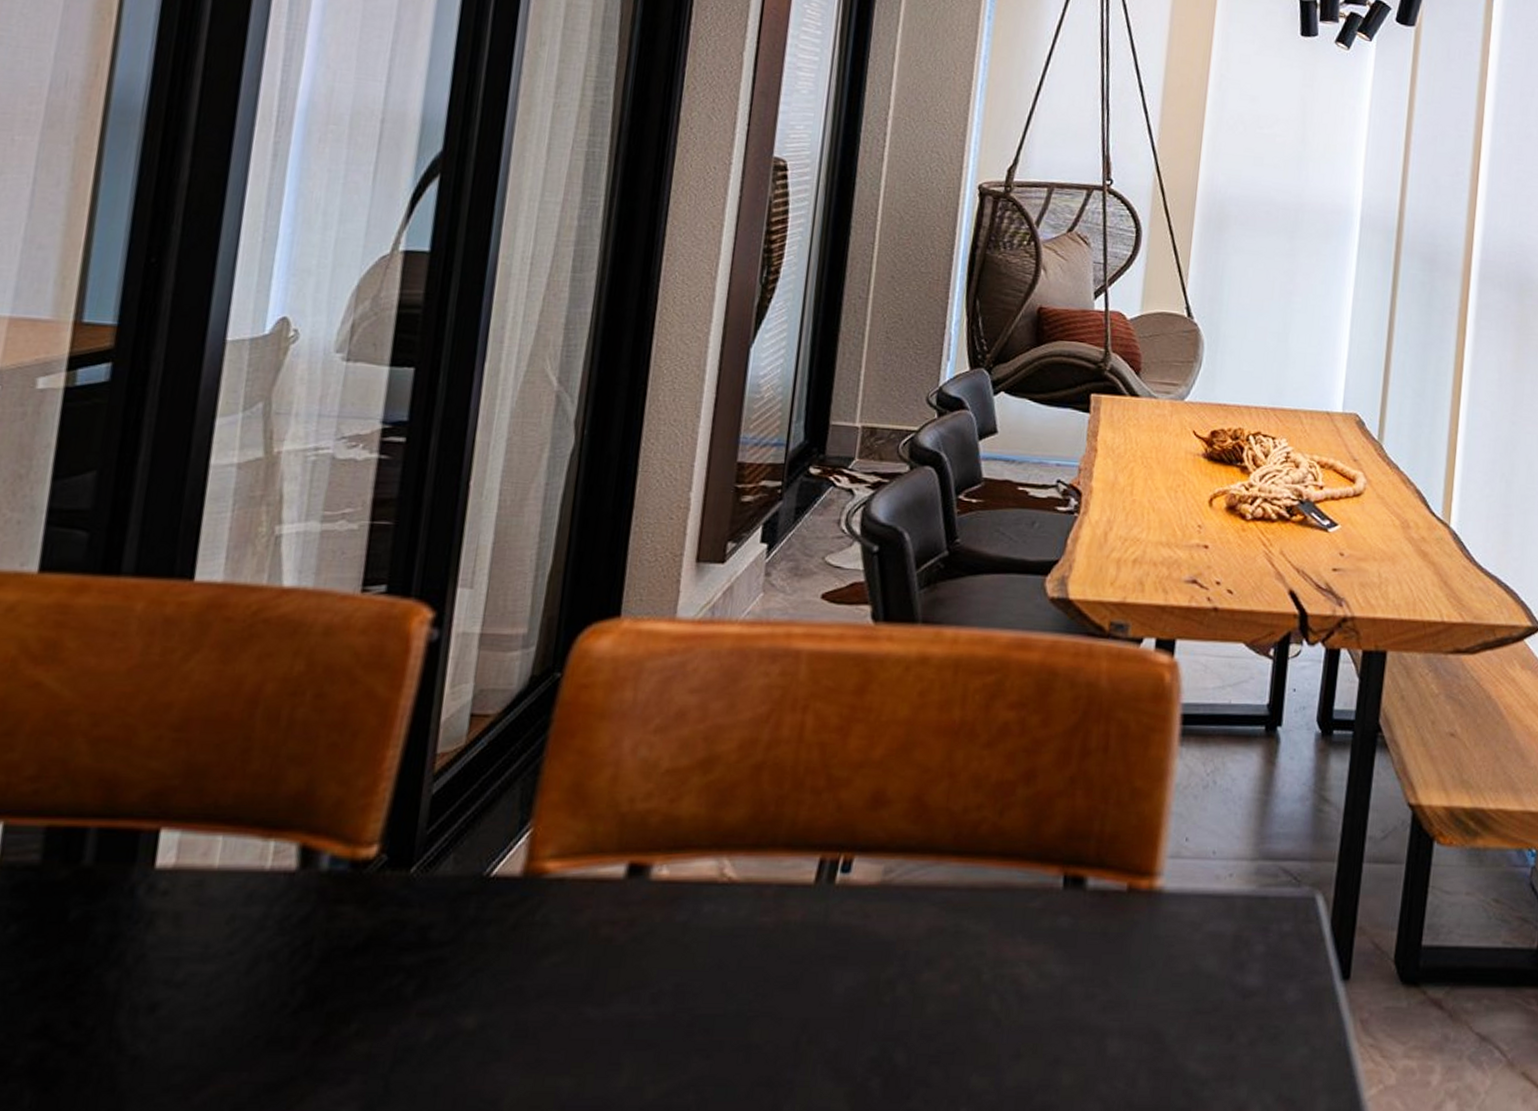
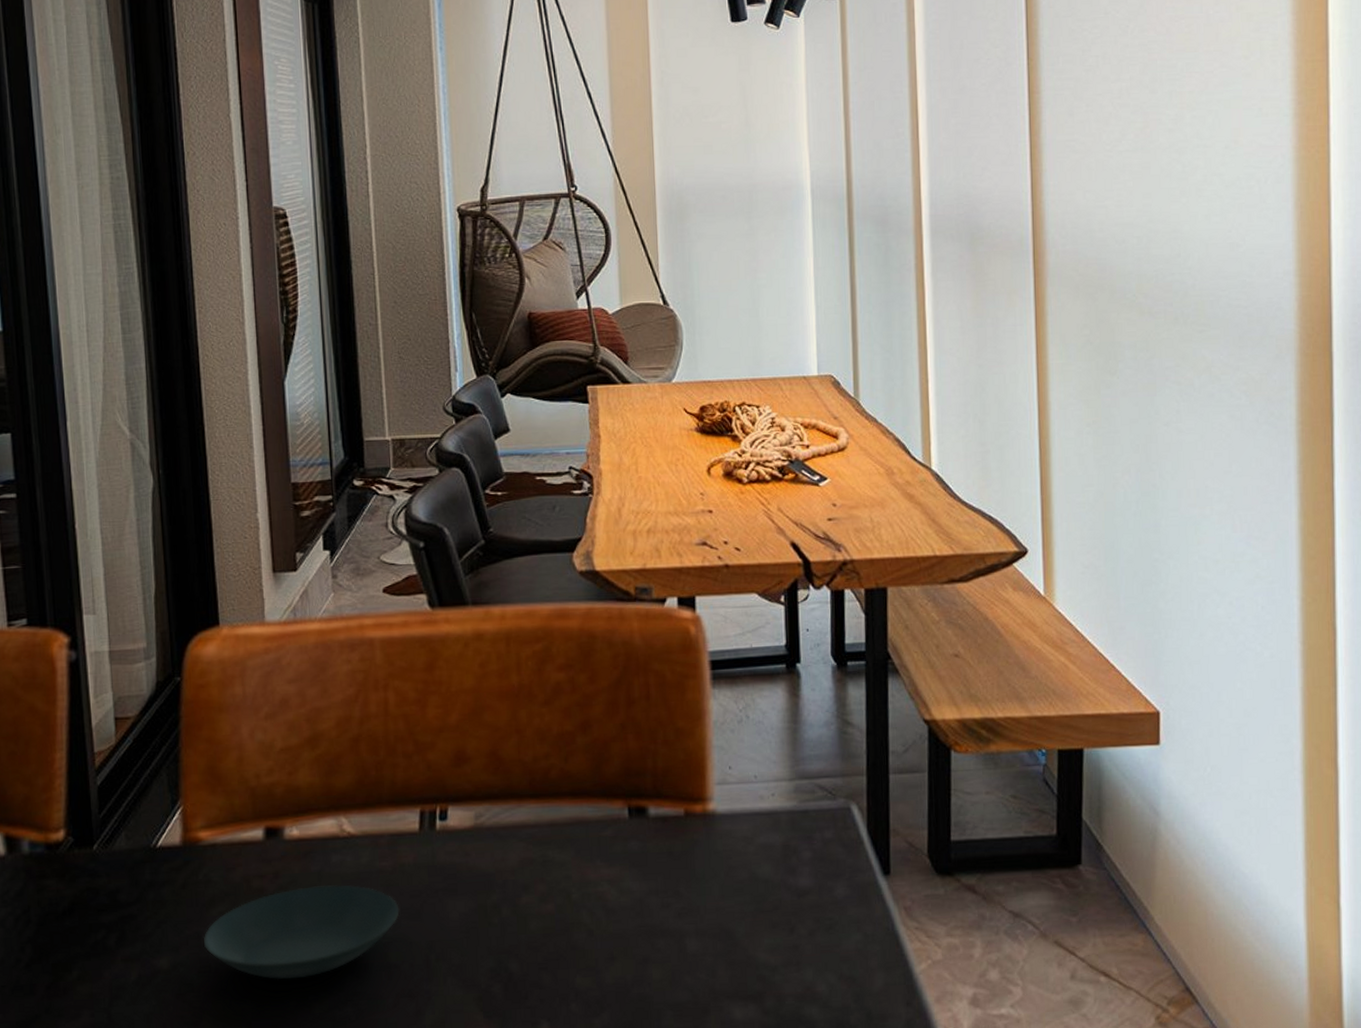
saucer: none [524,939,775,1054] -> present [203,884,400,980]

